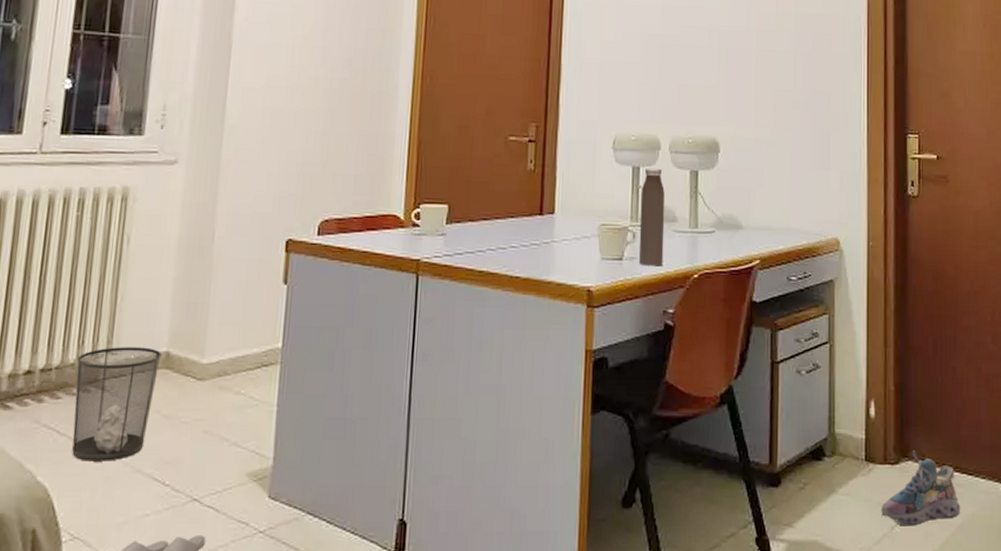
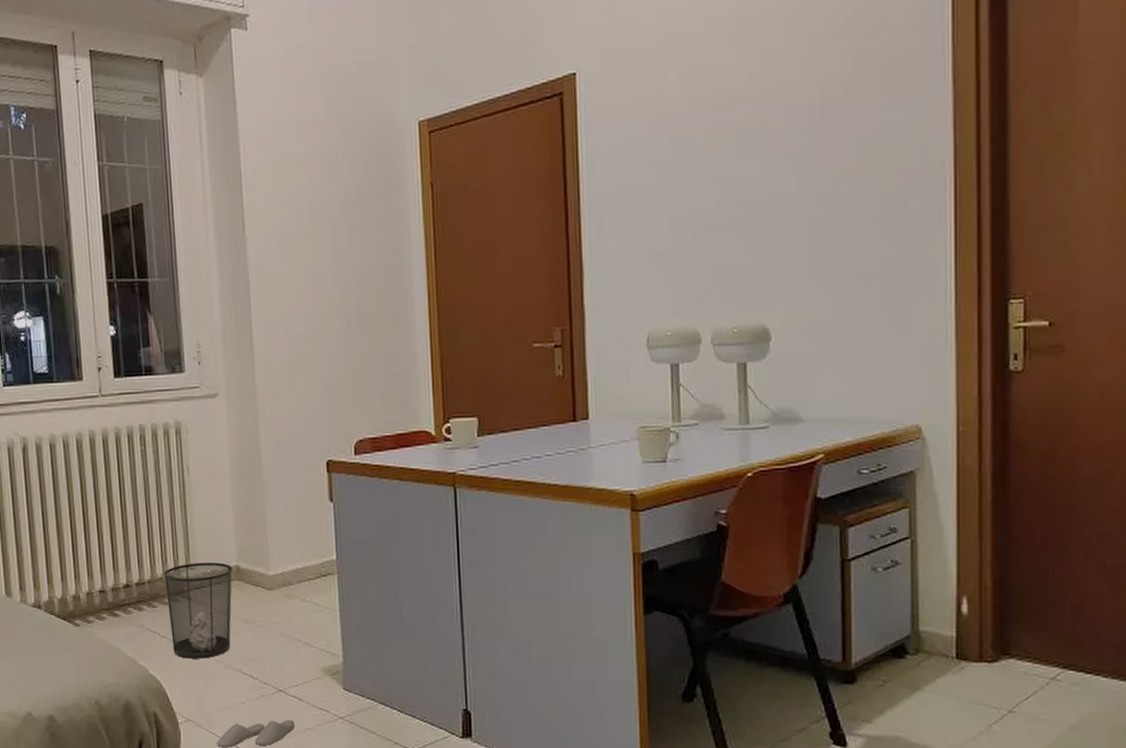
water bottle: present [638,168,665,267] -> none [682,363,712,467]
shoe: present [881,449,961,526] -> none [976,647,1076,724]

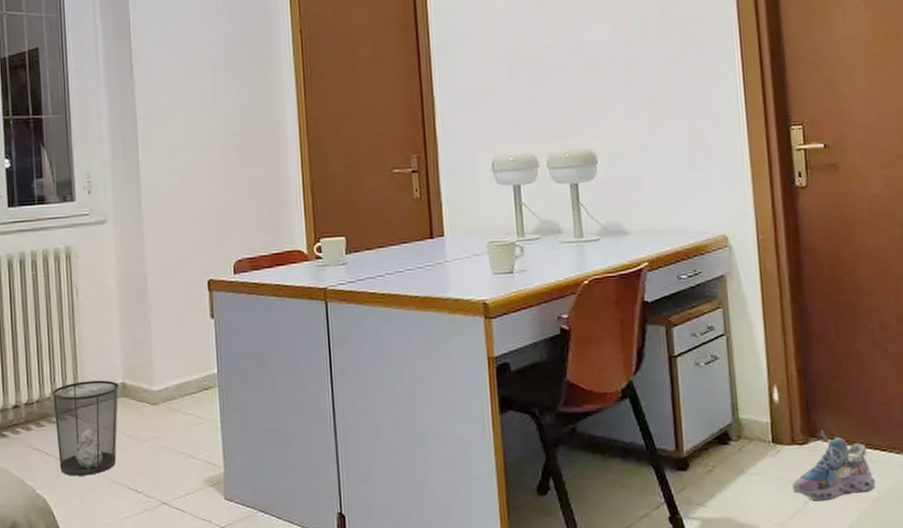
shoe: none [976,647,1076,724] -> present [793,430,876,502]

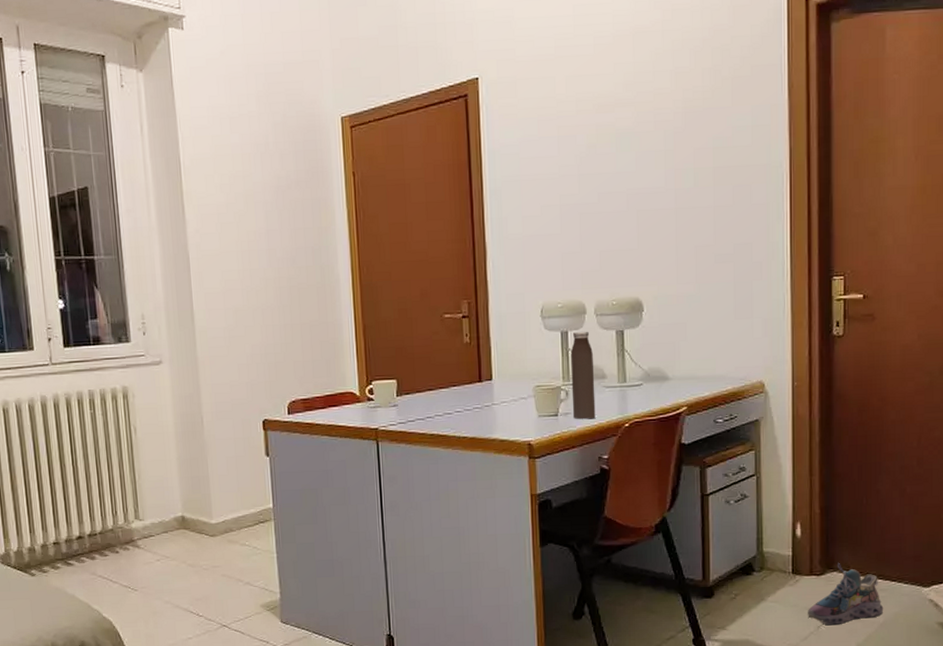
waste bin: present [52,380,120,476] -> none [114,513,179,601]
water bottle: none [524,184,553,277] -> present [570,331,596,420]

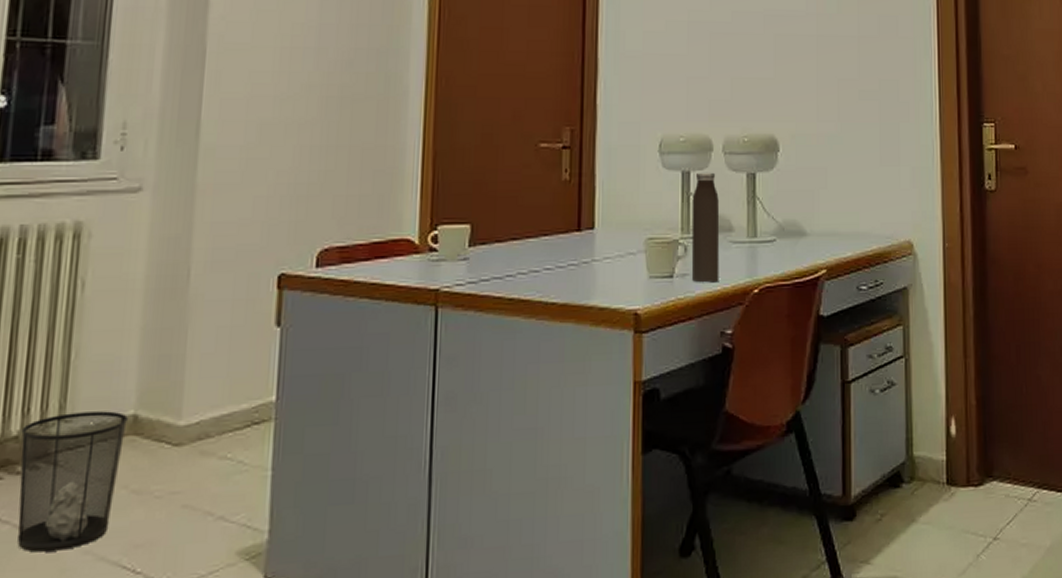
waste bin: none [114,513,179,601] -> present [17,411,129,553]
shoe: present [808,562,884,626] -> none [965,468,1050,554]

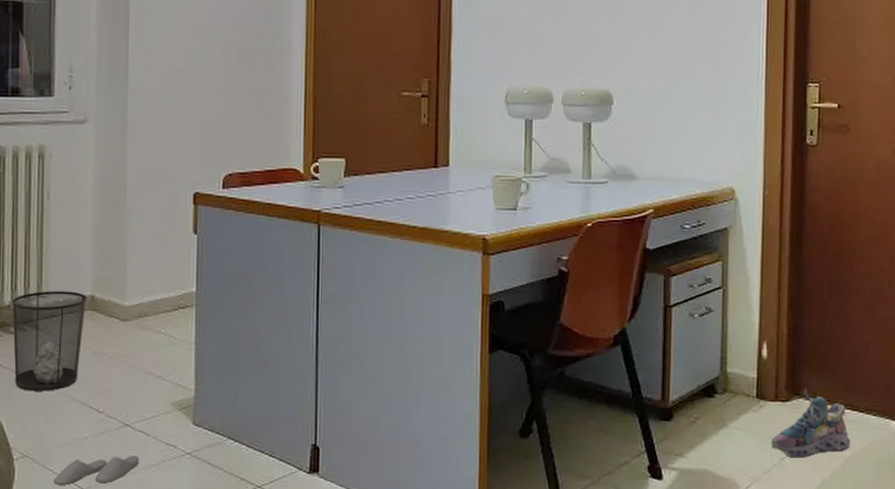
water bottle: present [691,172,720,283] -> none [532,120,558,216]
shoe: none [965,468,1050,554] -> present [771,388,851,458]

